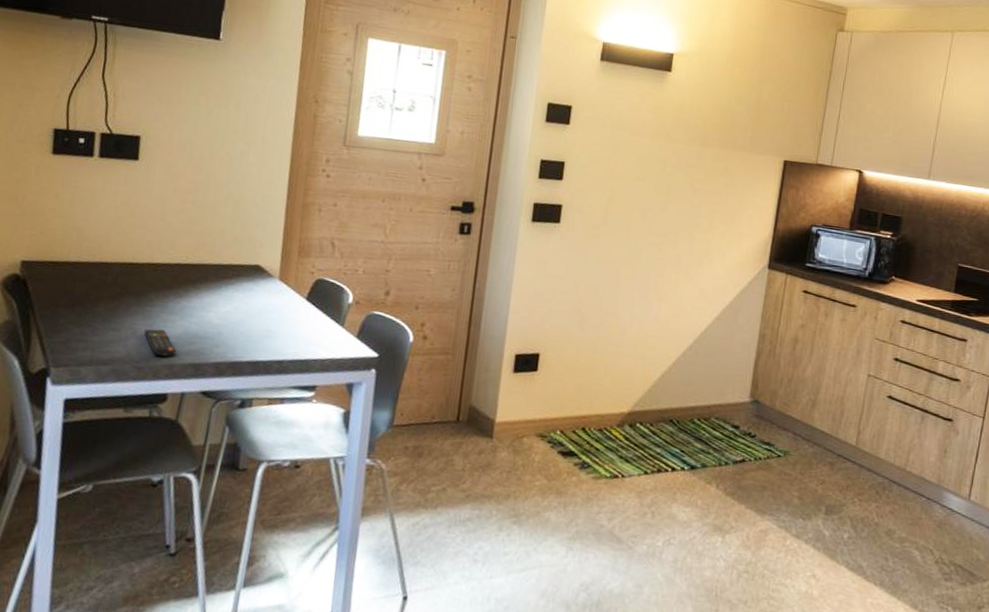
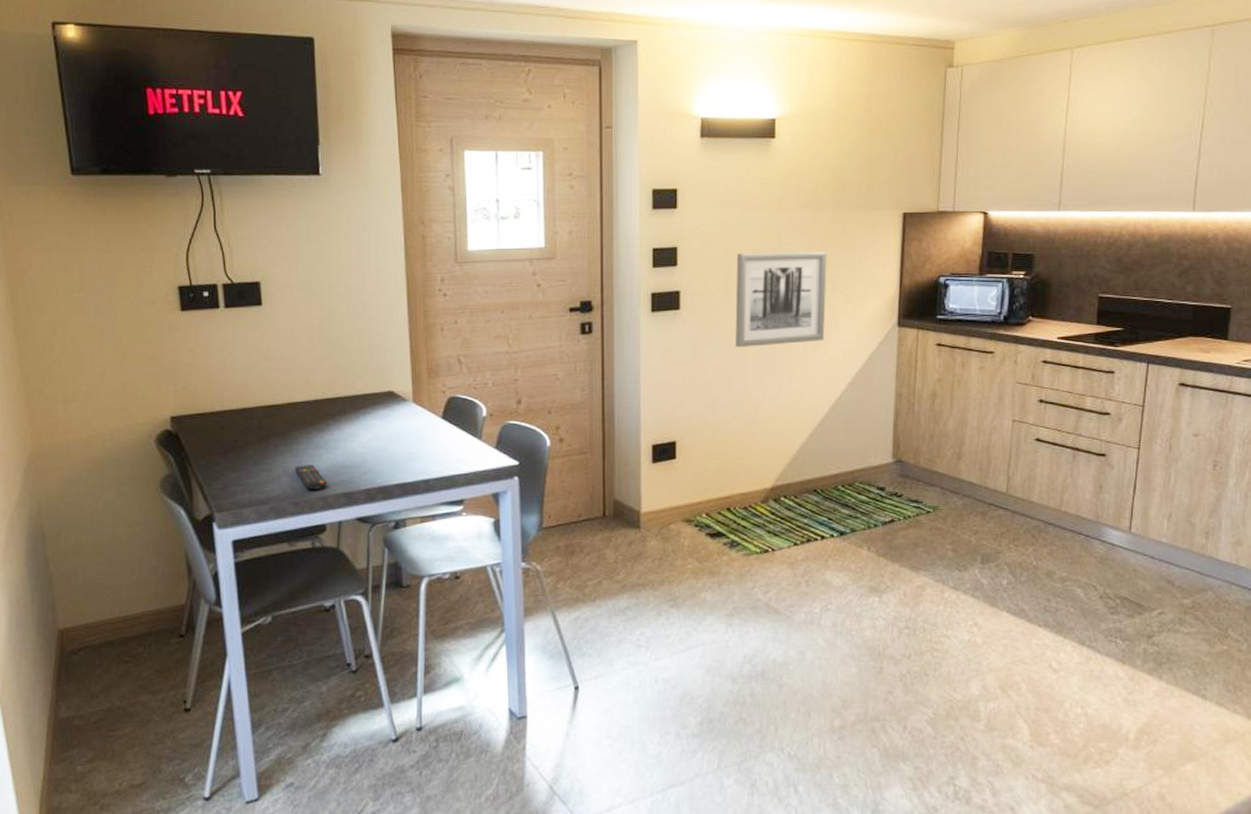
wall art: none [610,176,708,273] -> present [735,251,827,347]

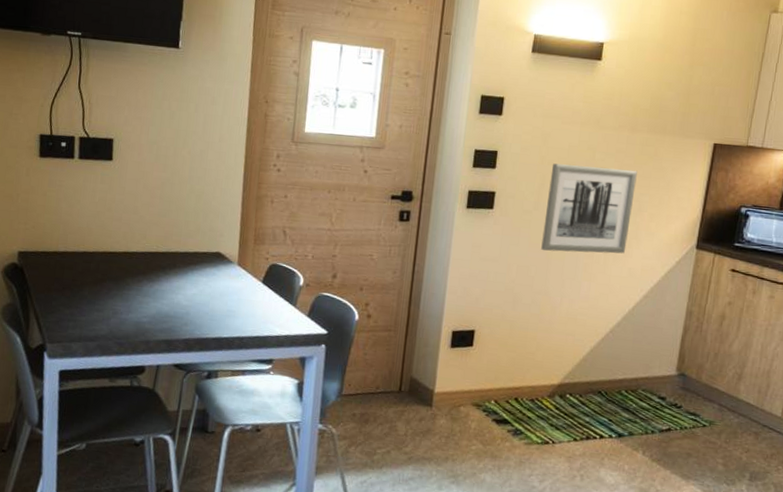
remote control: present [294,465,327,490] -> none [123,310,151,334]

